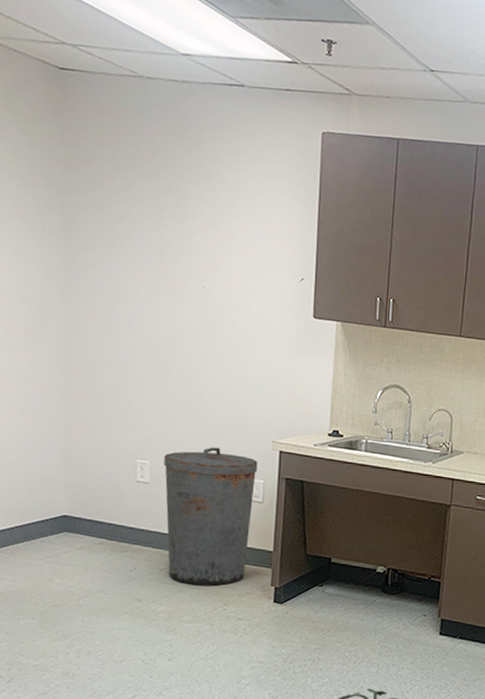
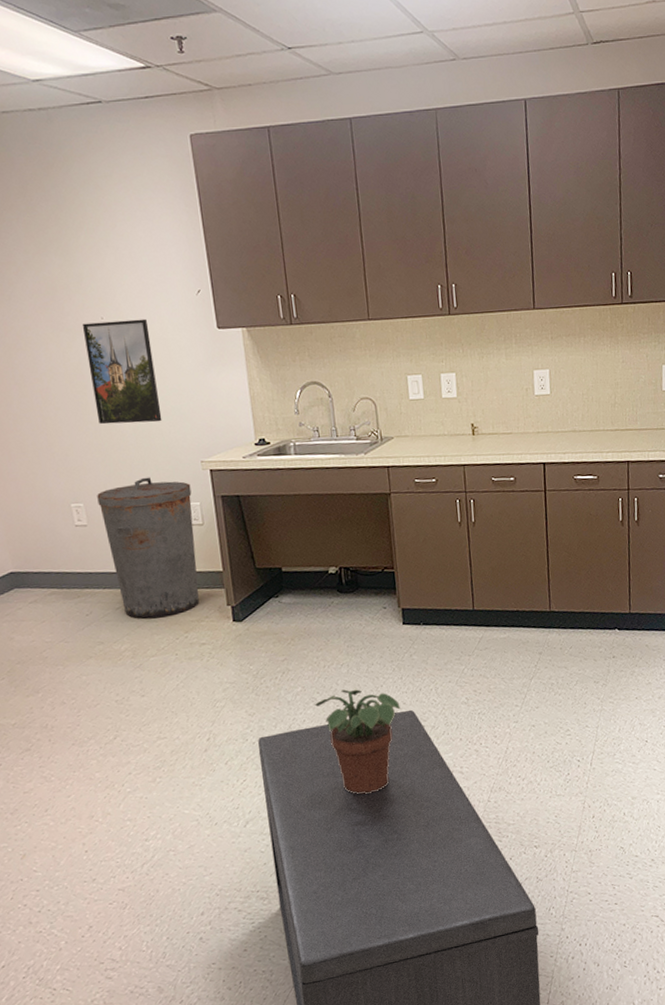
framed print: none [180,289,247,397] -> present [82,318,162,425]

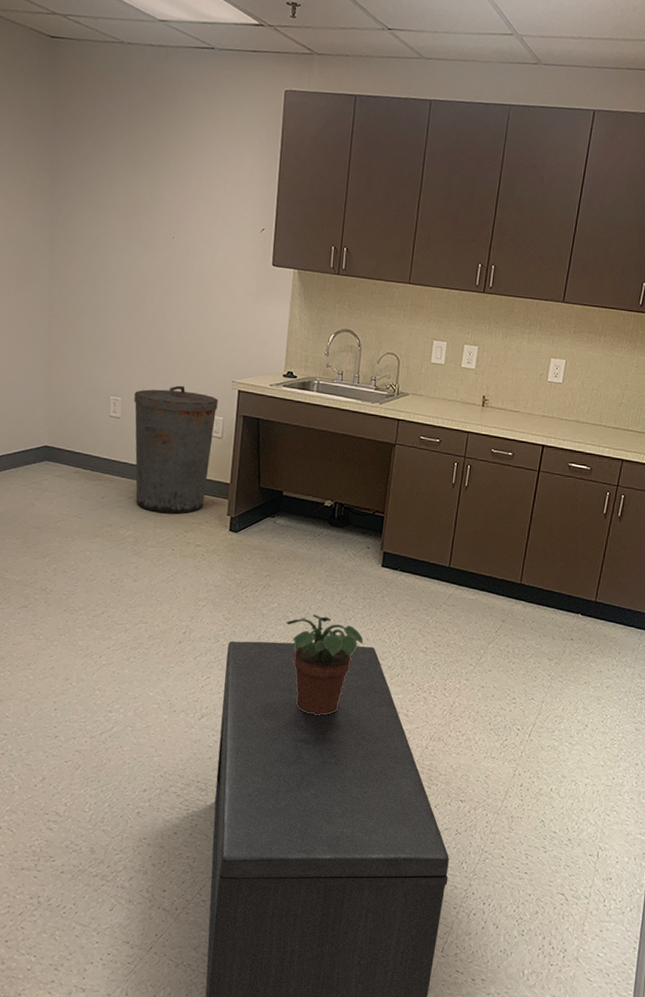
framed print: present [82,318,162,425] -> none [150,239,212,339]

